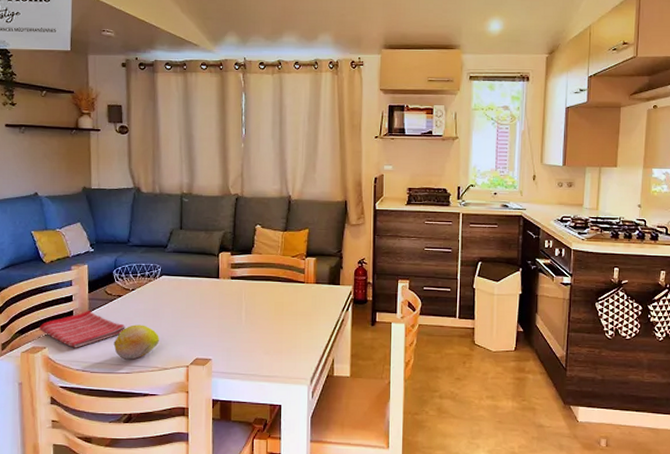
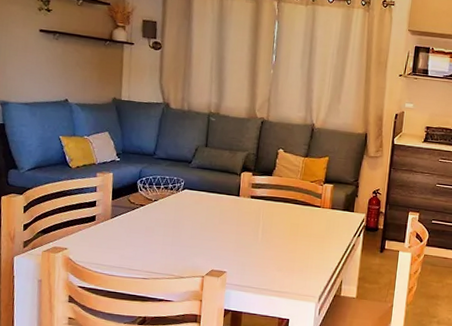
dish towel: present [39,311,126,348] -> none [61,217,146,251]
fruit: present [113,325,159,360] -> none [133,233,178,267]

